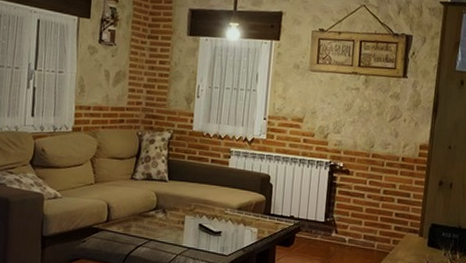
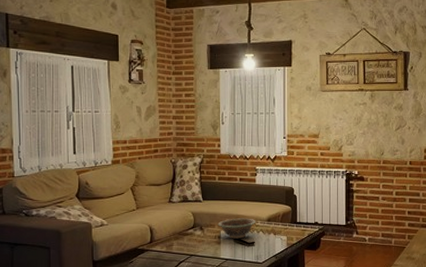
decorative bowl: none [182,203,226,227] -> present [217,218,256,239]

